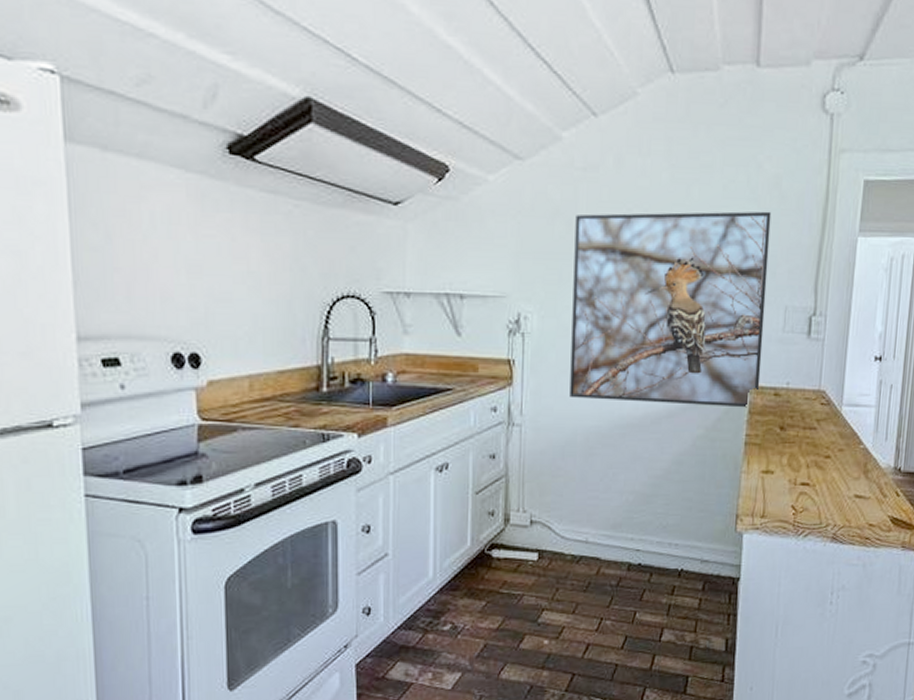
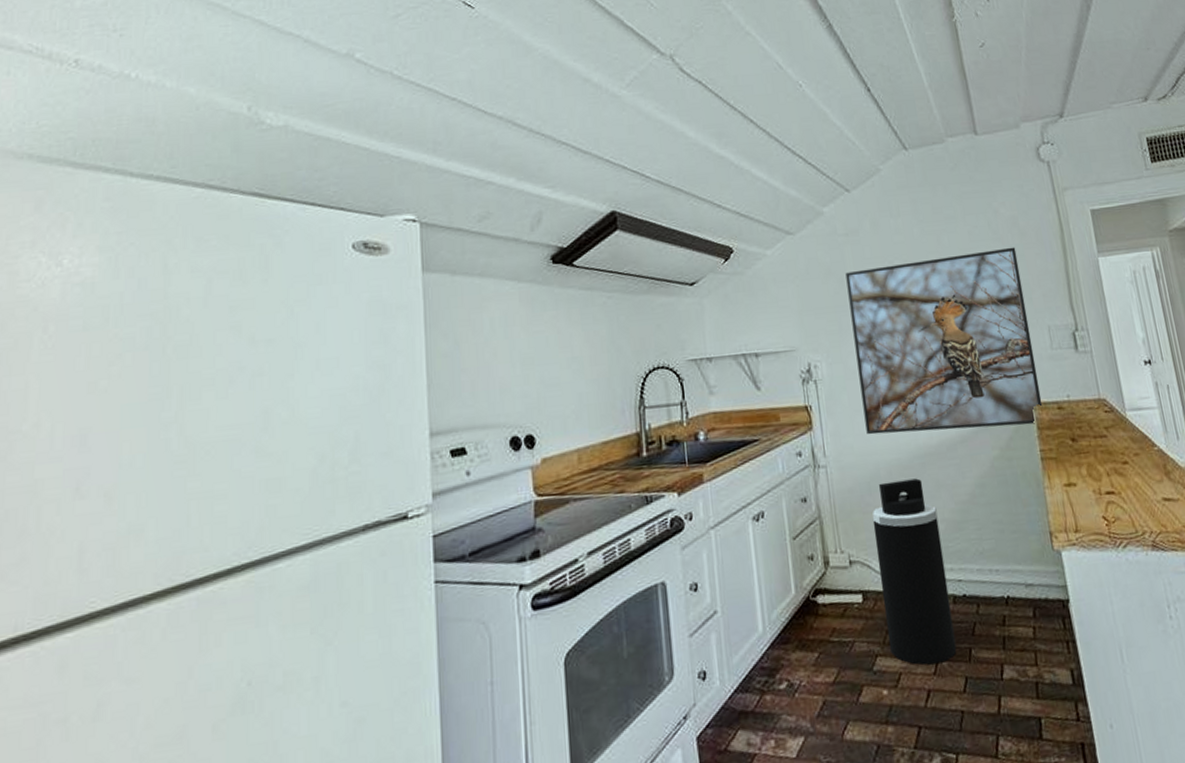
trash can: none [556,448,628,622] -> present [872,478,957,665]

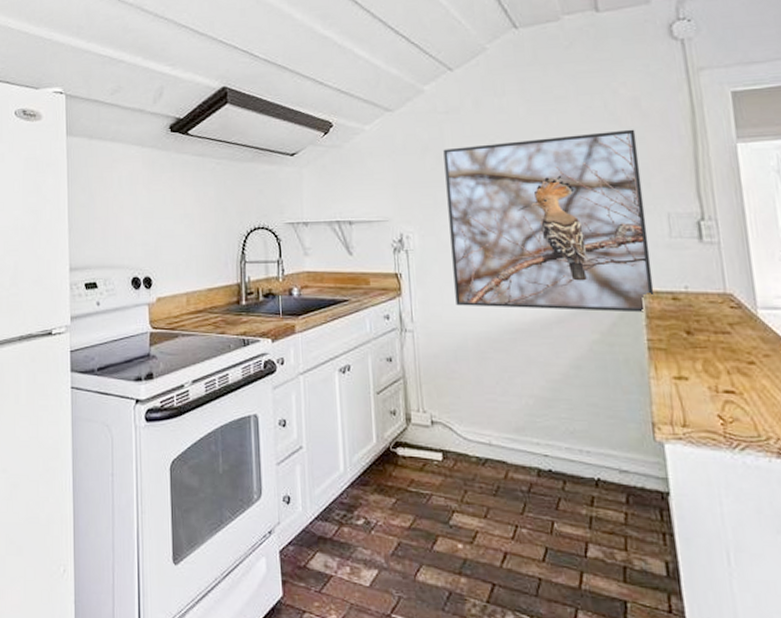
trash can: present [872,478,957,665] -> none [457,352,538,530]

